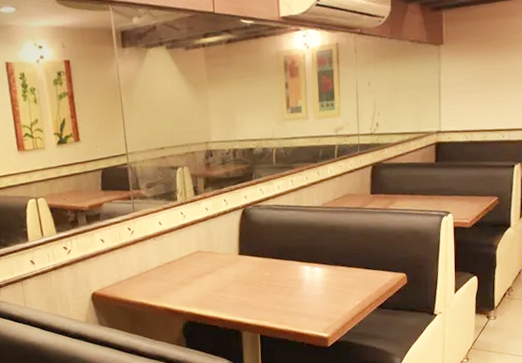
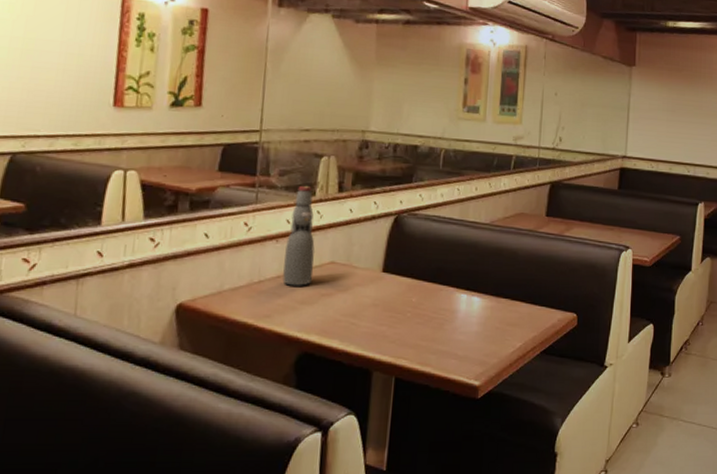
bottle: none [161,194,186,272] -> present [282,186,315,286]

